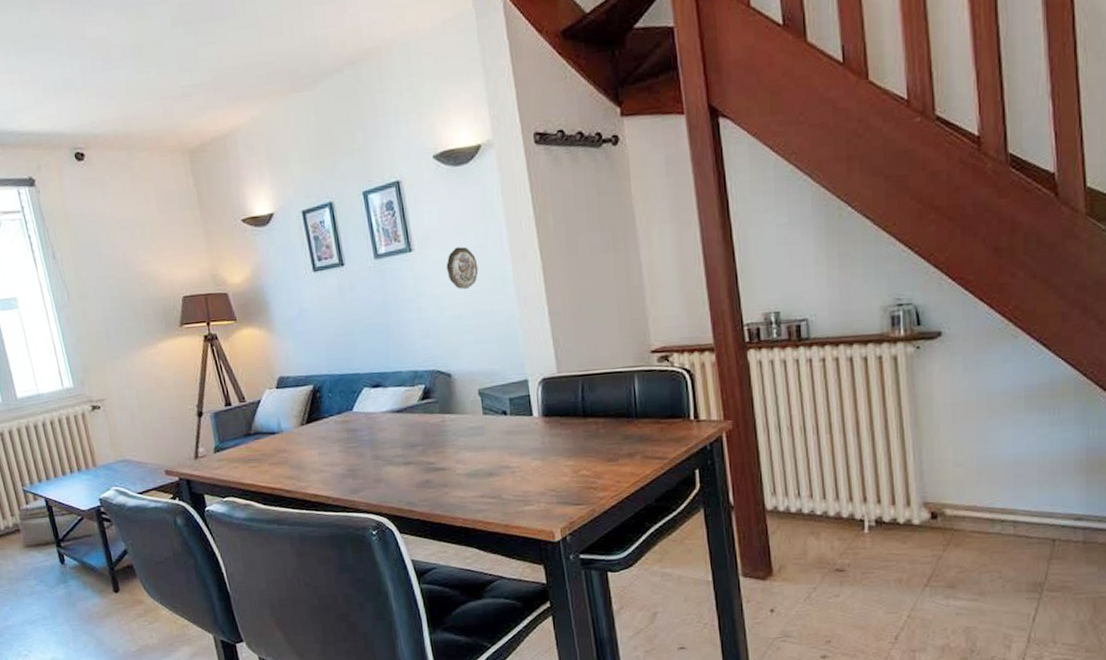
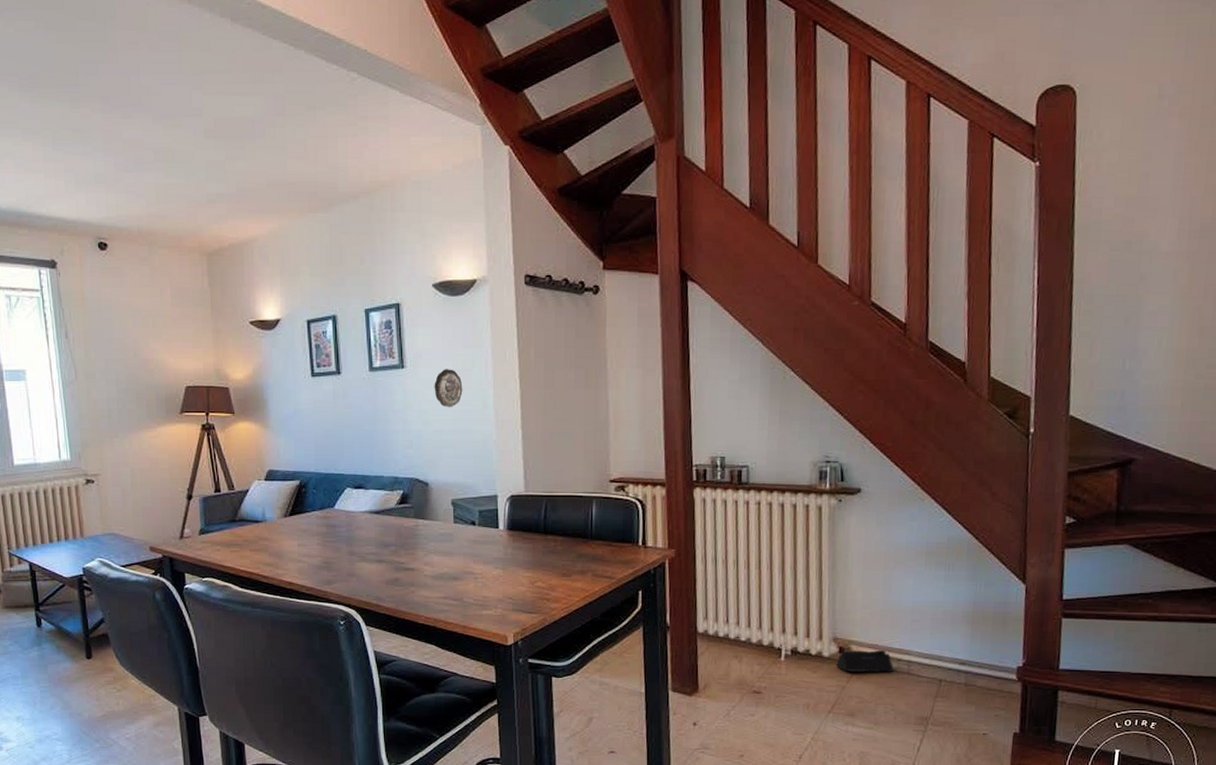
speaker: none [929,511,997,539] -> present [836,649,894,672]

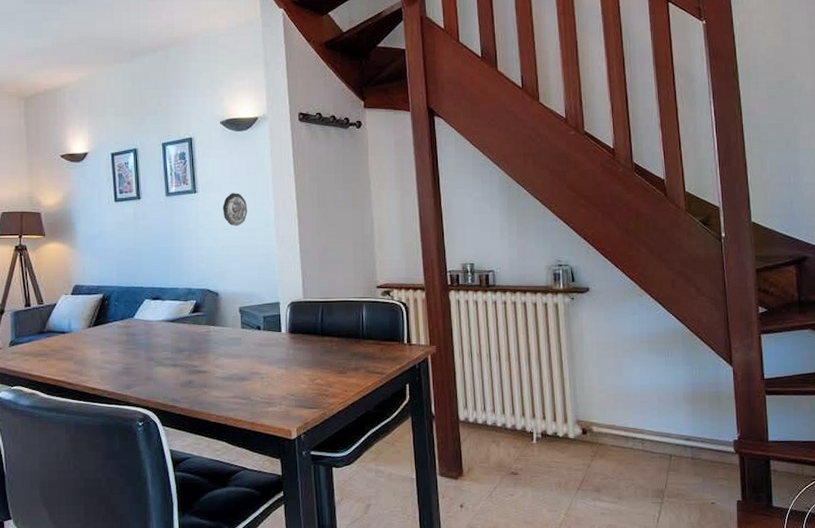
speaker: present [836,649,894,672] -> none [581,429,630,451]

